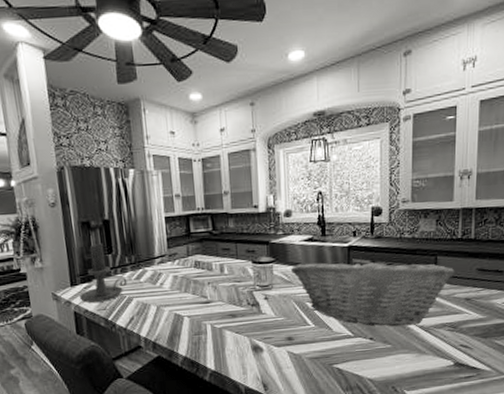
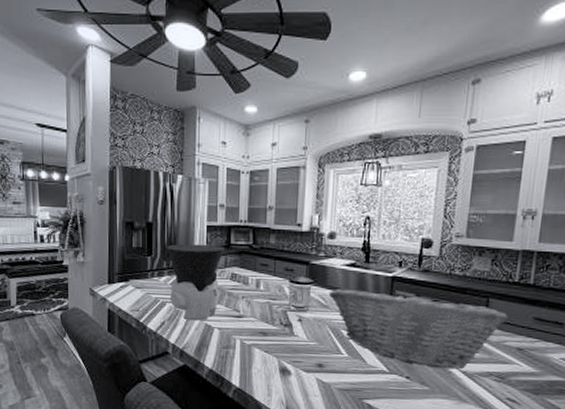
candle holder: present [79,243,128,303] -> none [114,244,163,303]
hat: none [126,235,186,313] -> present [167,243,225,321]

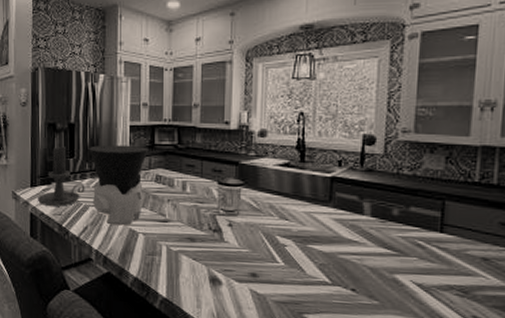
candle holder: none [114,244,163,303] -> present [37,146,85,206]
fruit basket: present [328,289,508,370] -> none [260,191,469,282]

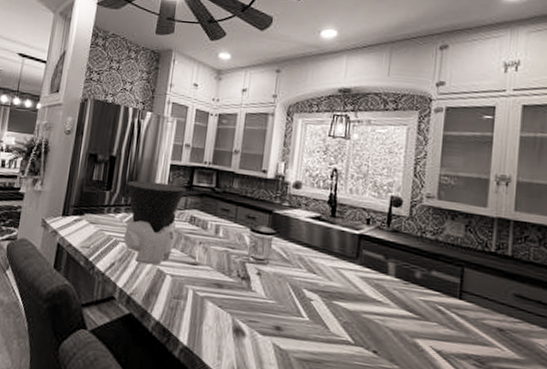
candle holder: present [37,146,85,206] -> none [66,177,118,239]

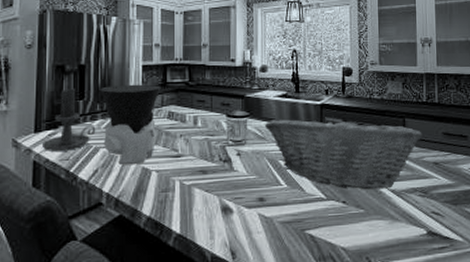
candle holder: none [66,177,118,239] -> present [41,88,96,151]
fruit basket: none [290,242,486,348] -> present [264,115,422,190]

